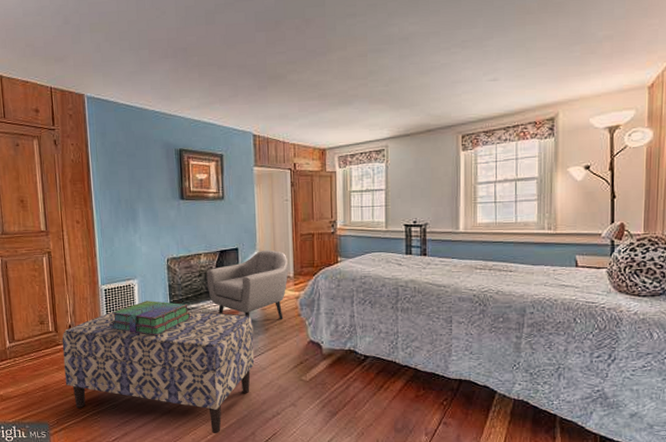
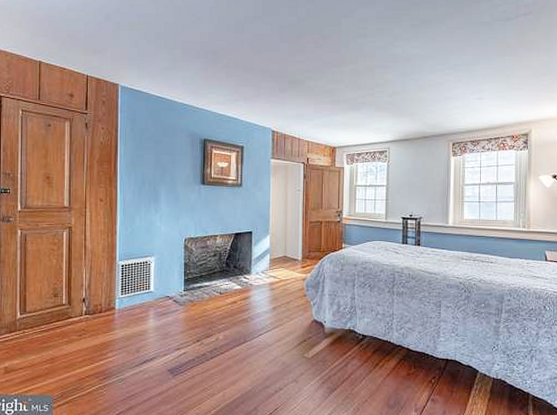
bench: present [62,307,255,434] -> none [74,283,262,409]
stack of books: present [110,301,191,335] -> none [125,277,204,311]
armchair: present [206,249,288,319] -> none [221,234,297,299]

